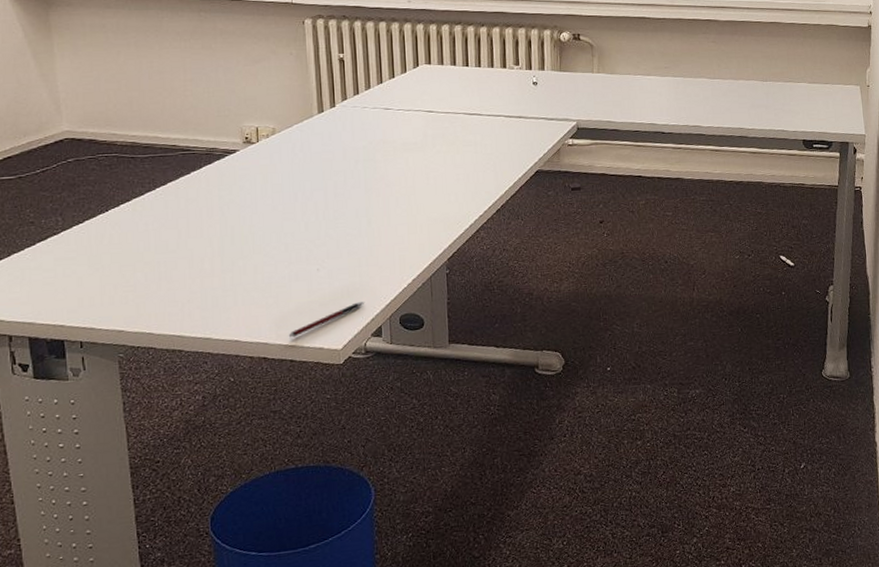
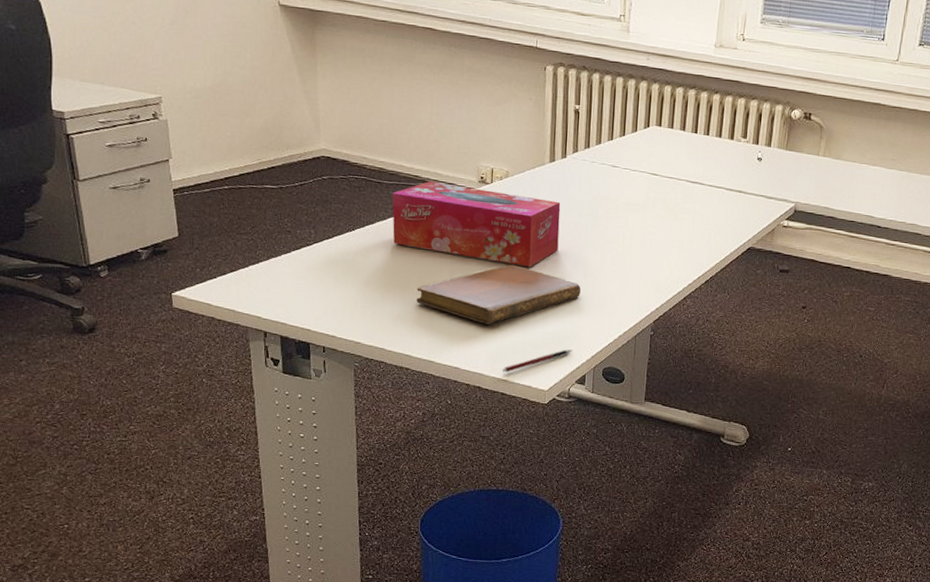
tissue box: none [148,148,337,223] -> present [392,181,561,267]
notebook: none [184,222,366,289] -> present [416,264,581,325]

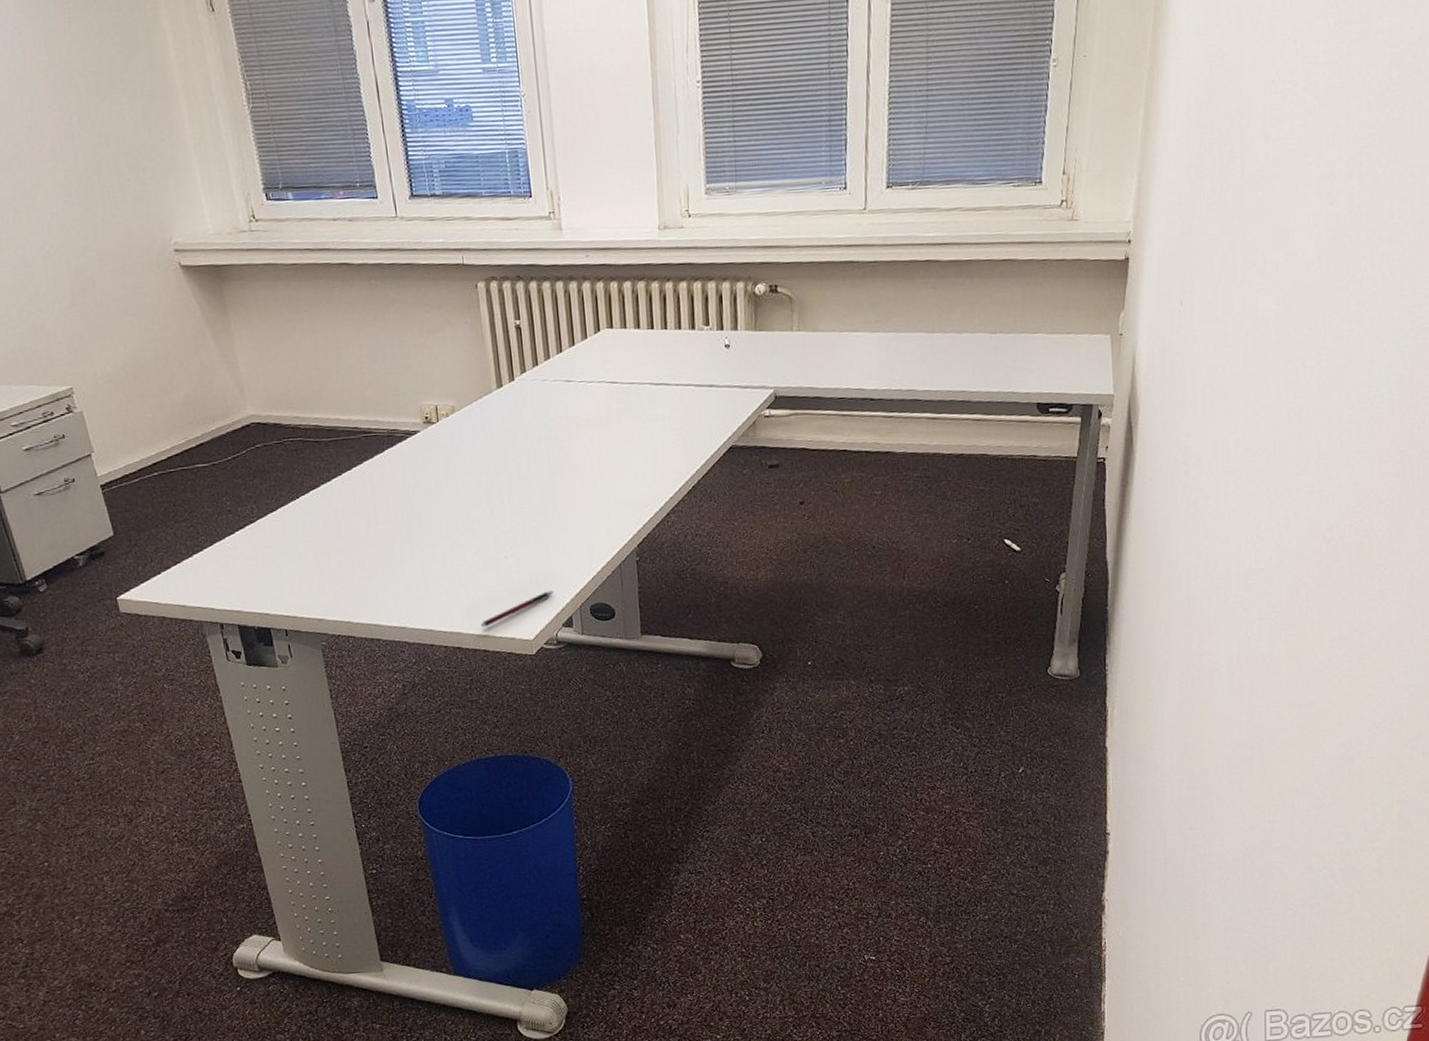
tissue box: present [392,181,561,267] -> none [332,430,521,508]
notebook: present [416,264,581,325] -> none [375,507,553,578]

